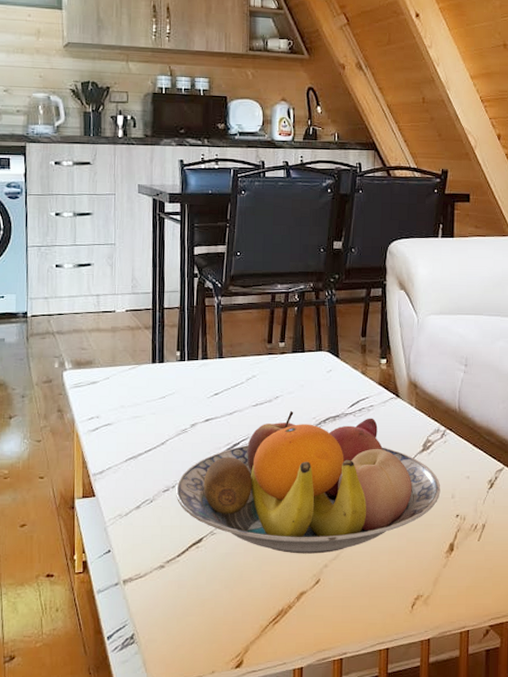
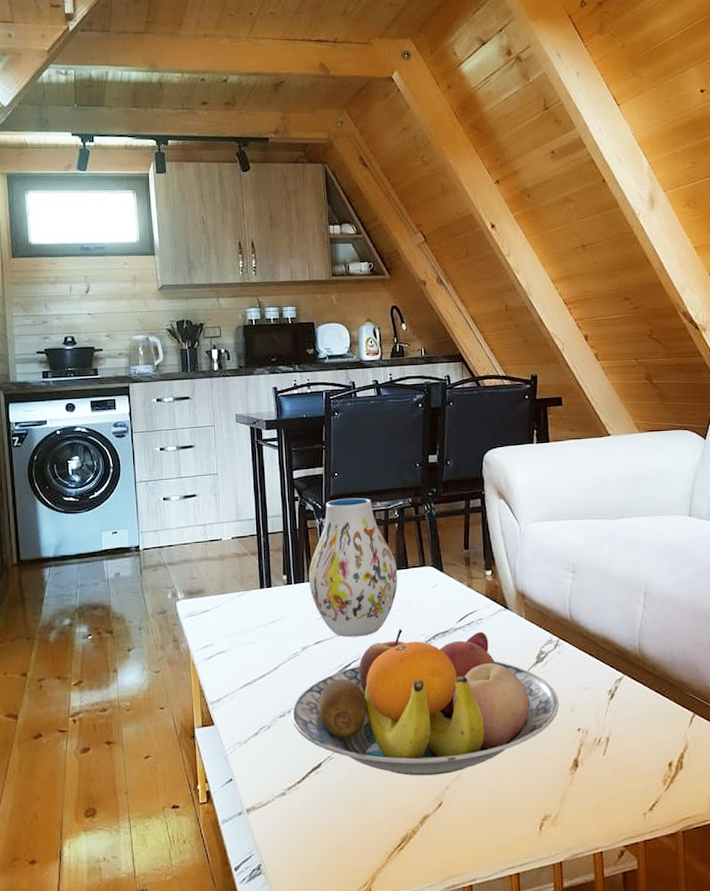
vase: none [203,278,294,417] -> present [309,497,398,637]

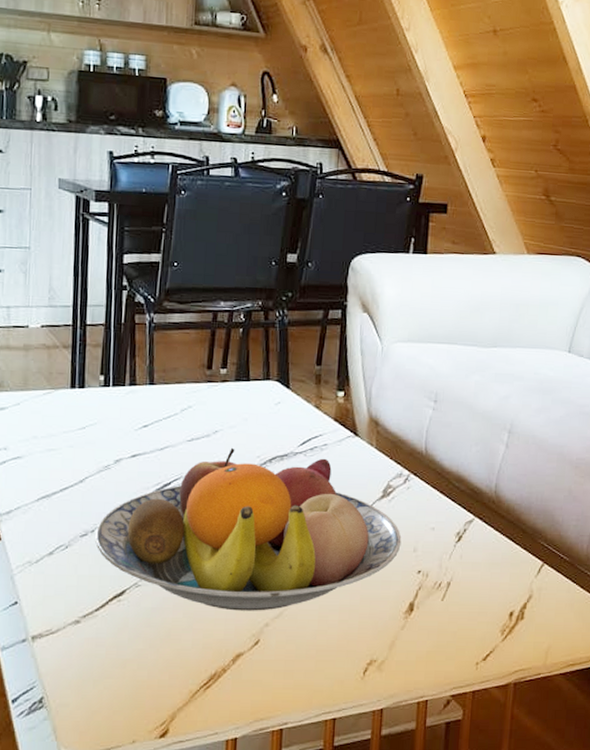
vase: present [309,497,398,637] -> none [130,293,237,453]

